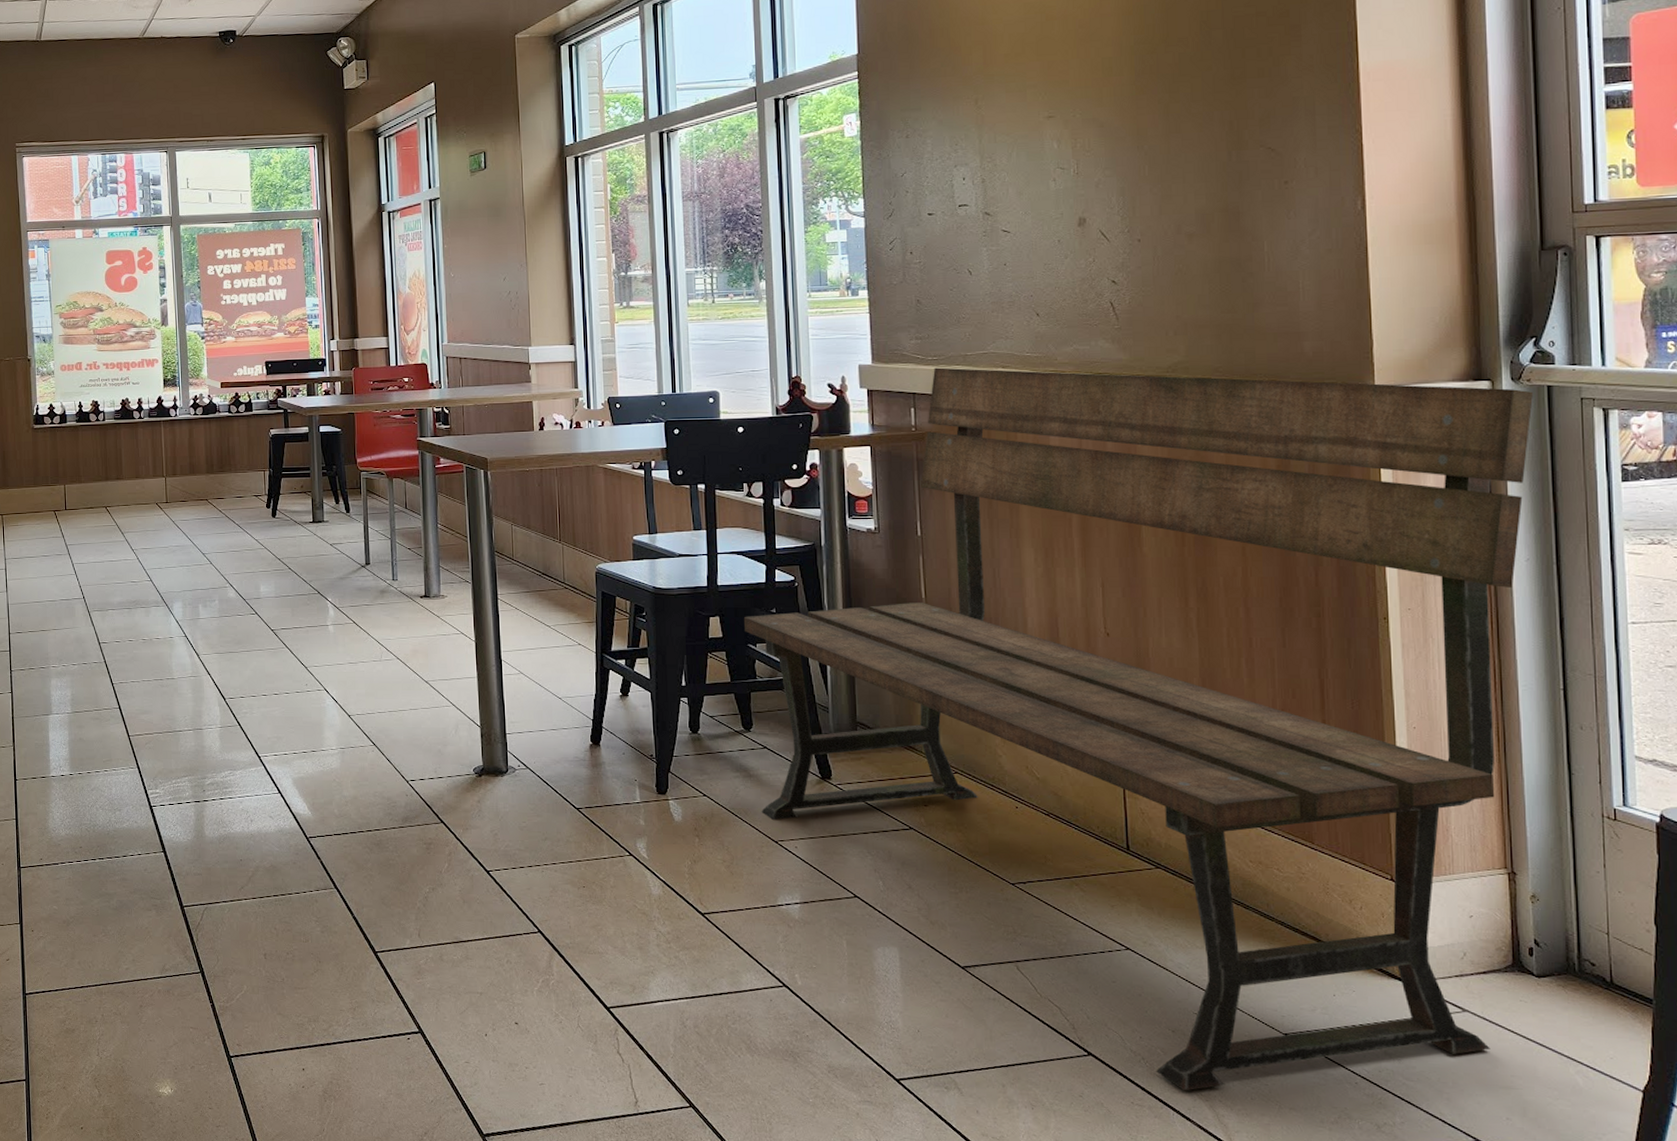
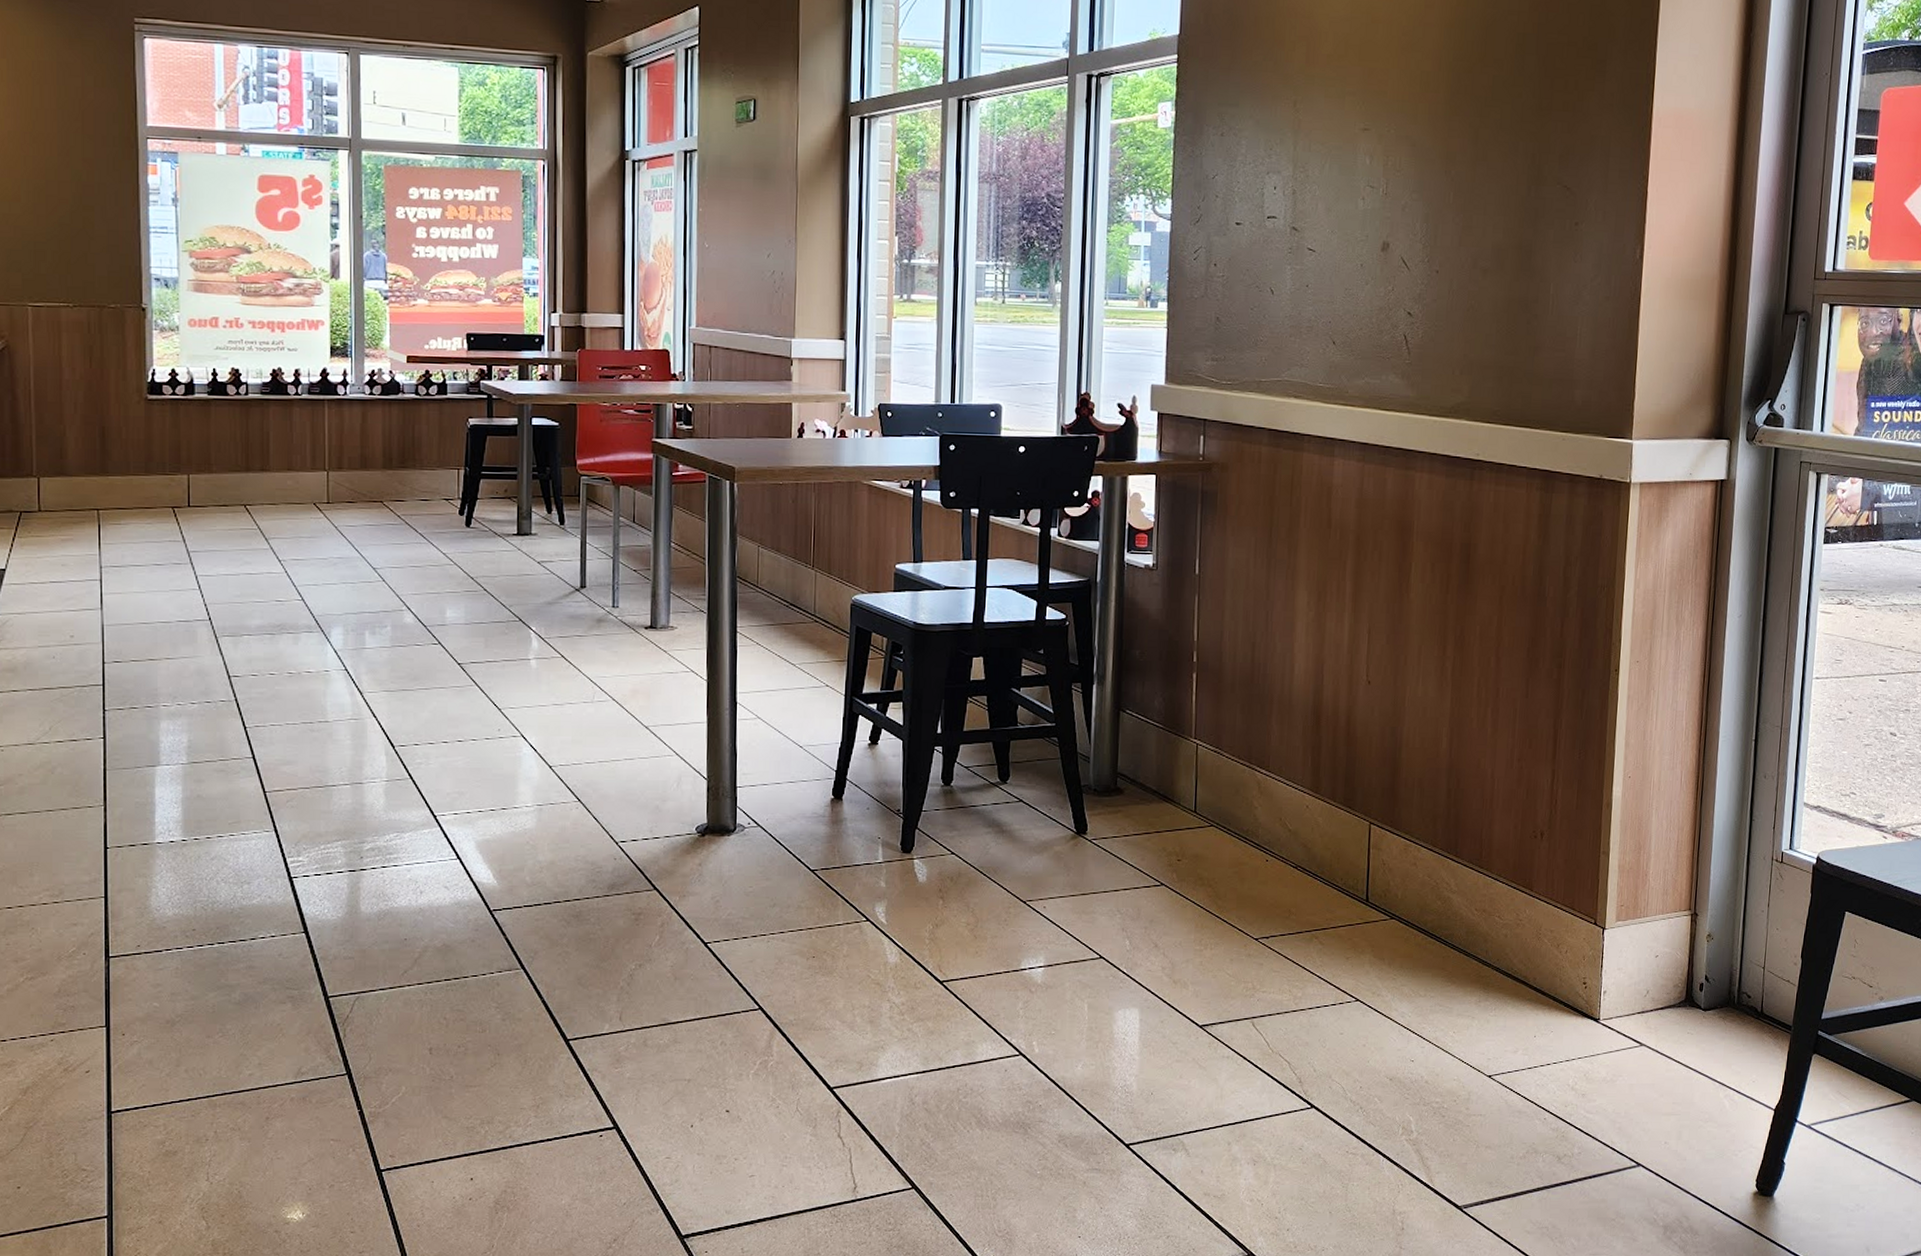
bench: present [743,367,1533,1091] -> none [1008,393,1762,1137]

